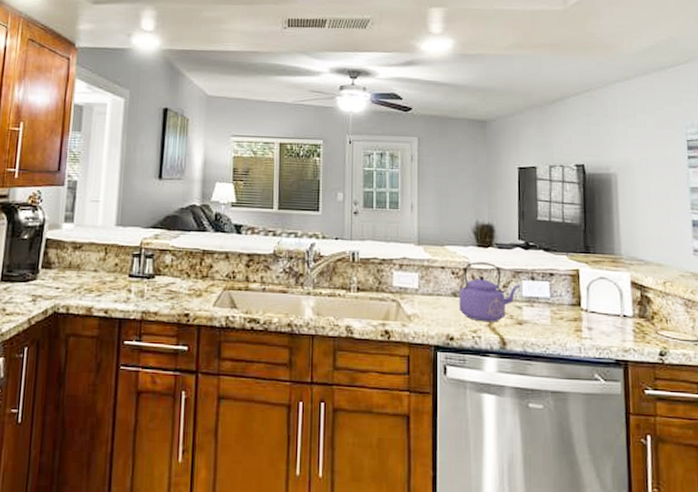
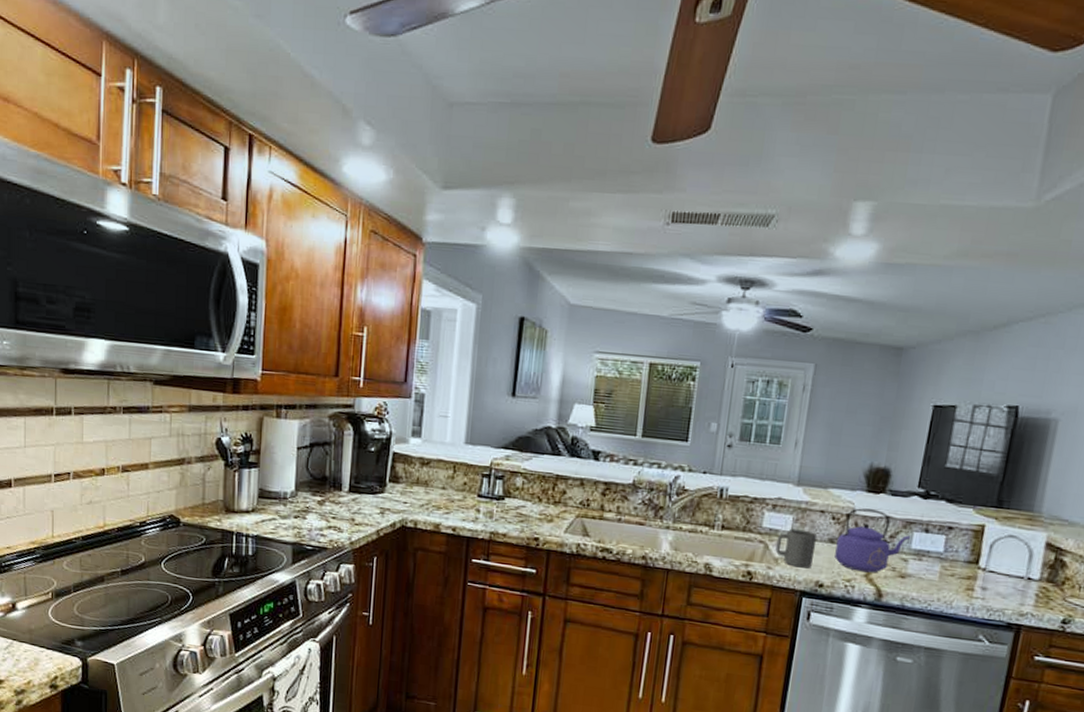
mug: none [407,286,442,323] -> present [775,528,817,568]

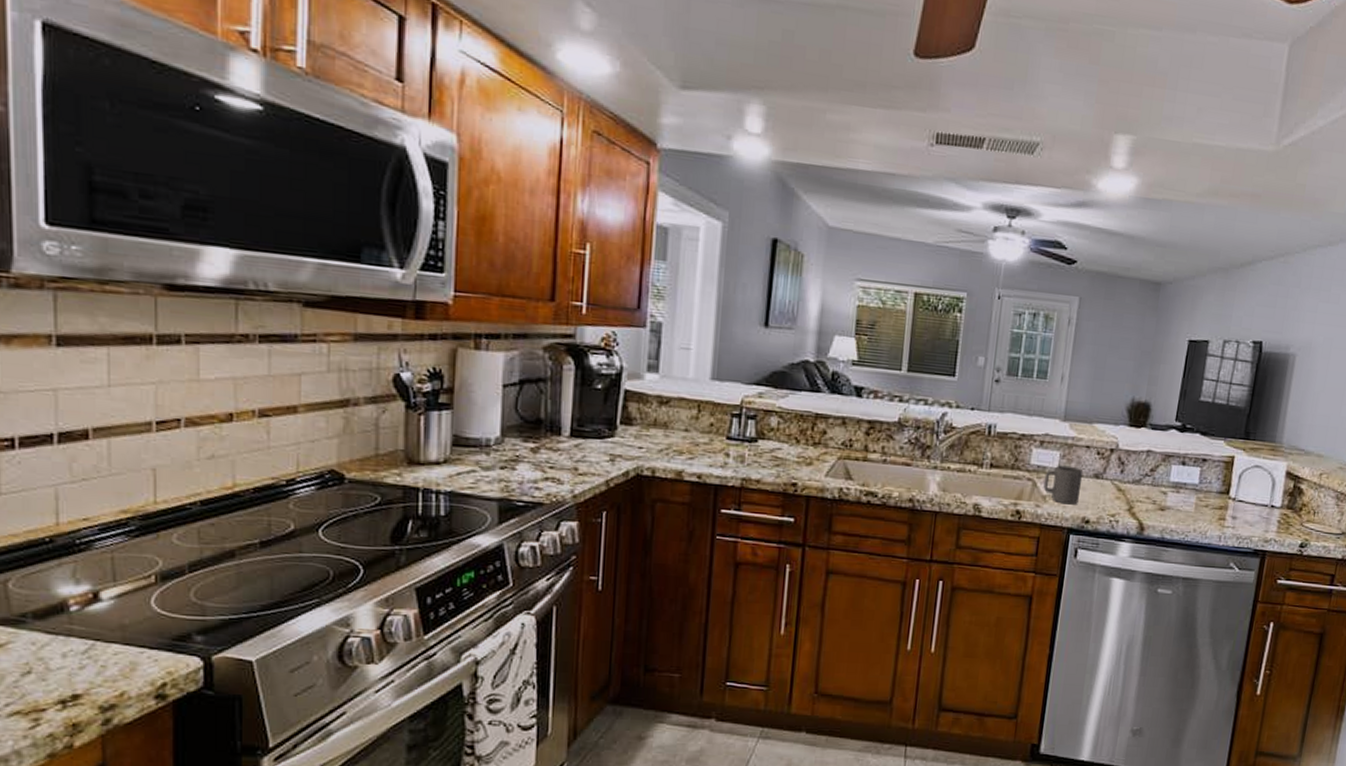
kettle: present [834,508,911,573] -> none [1100,442,1170,507]

